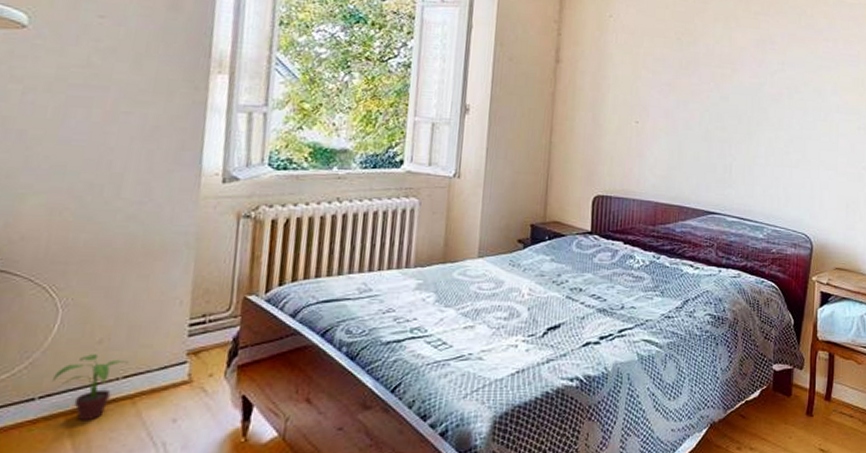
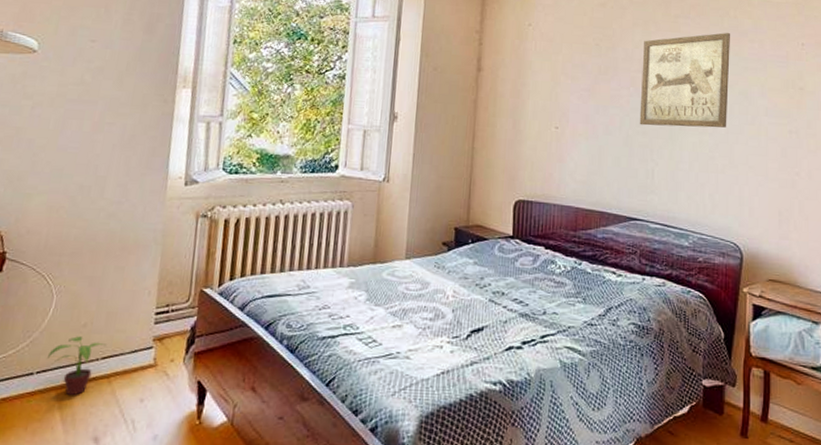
wall art: none [719,31,807,124] -> present [639,33,730,128]

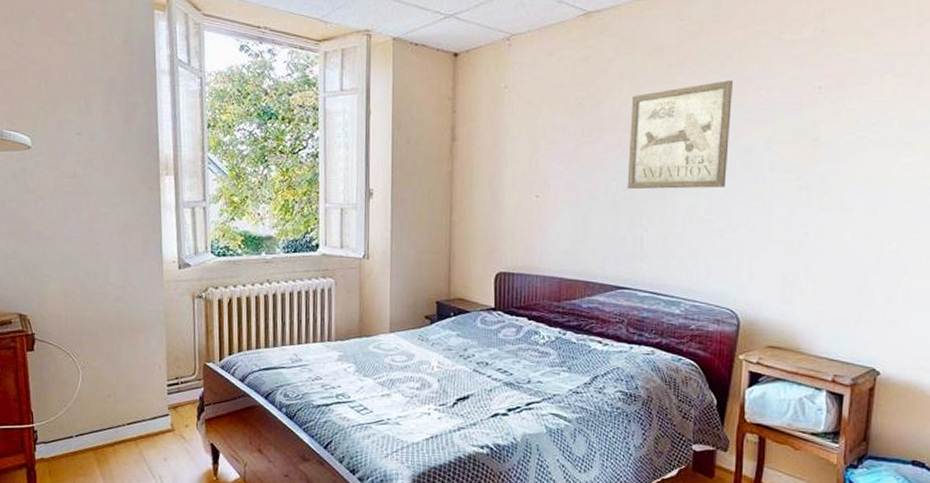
potted plant: present [46,336,107,396] -> none [81,405,130,456]

